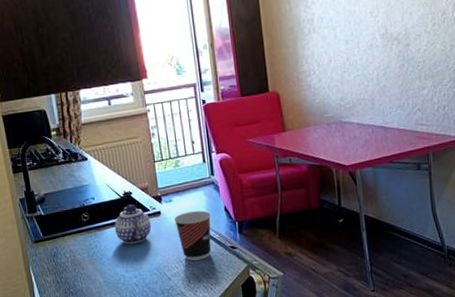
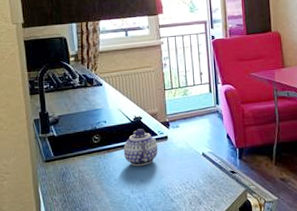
cup: present [174,210,212,261] -> none [180,137,215,184]

